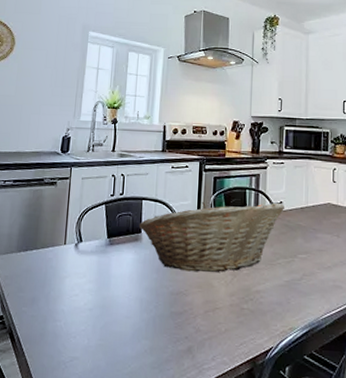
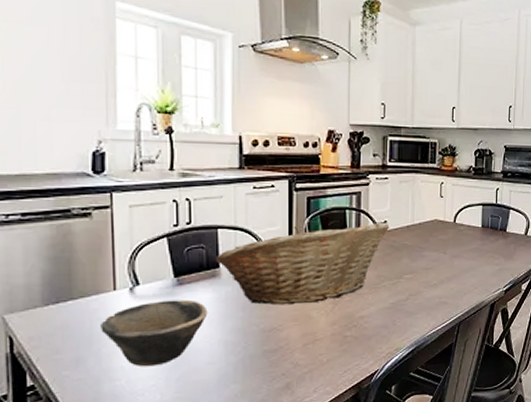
bowl: none [52,257,130,313] -> present [100,299,208,367]

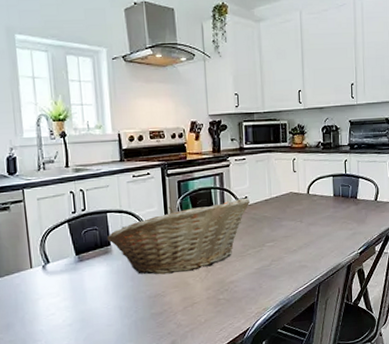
bowl: present [100,299,208,367] -> none [23,273,104,330]

